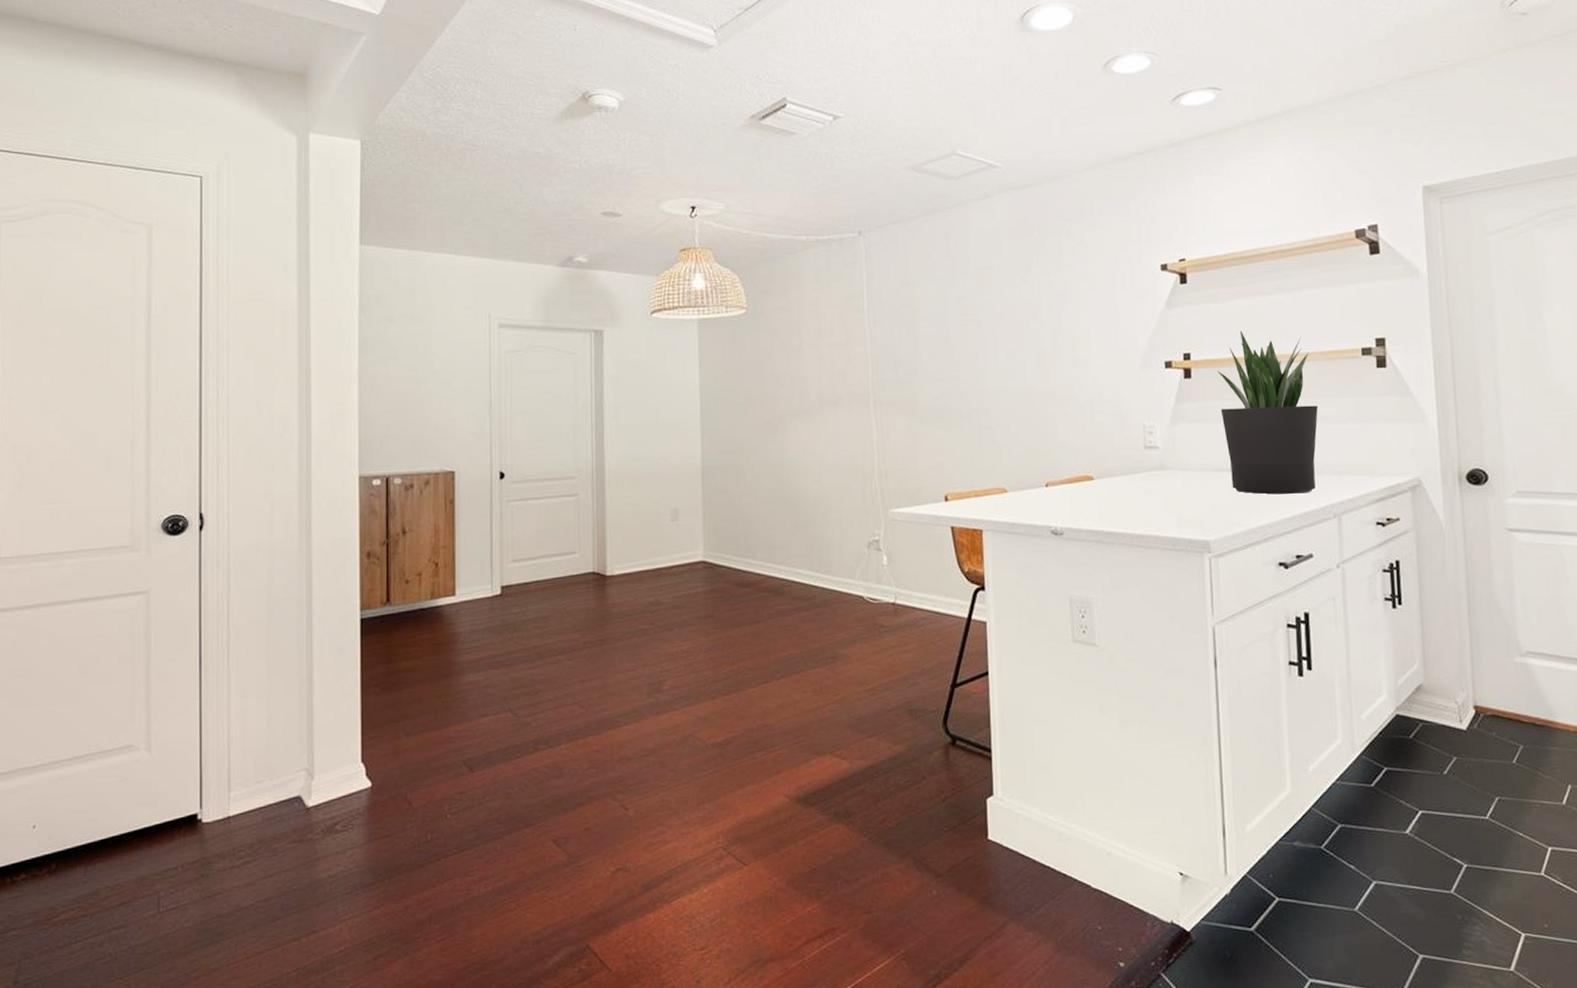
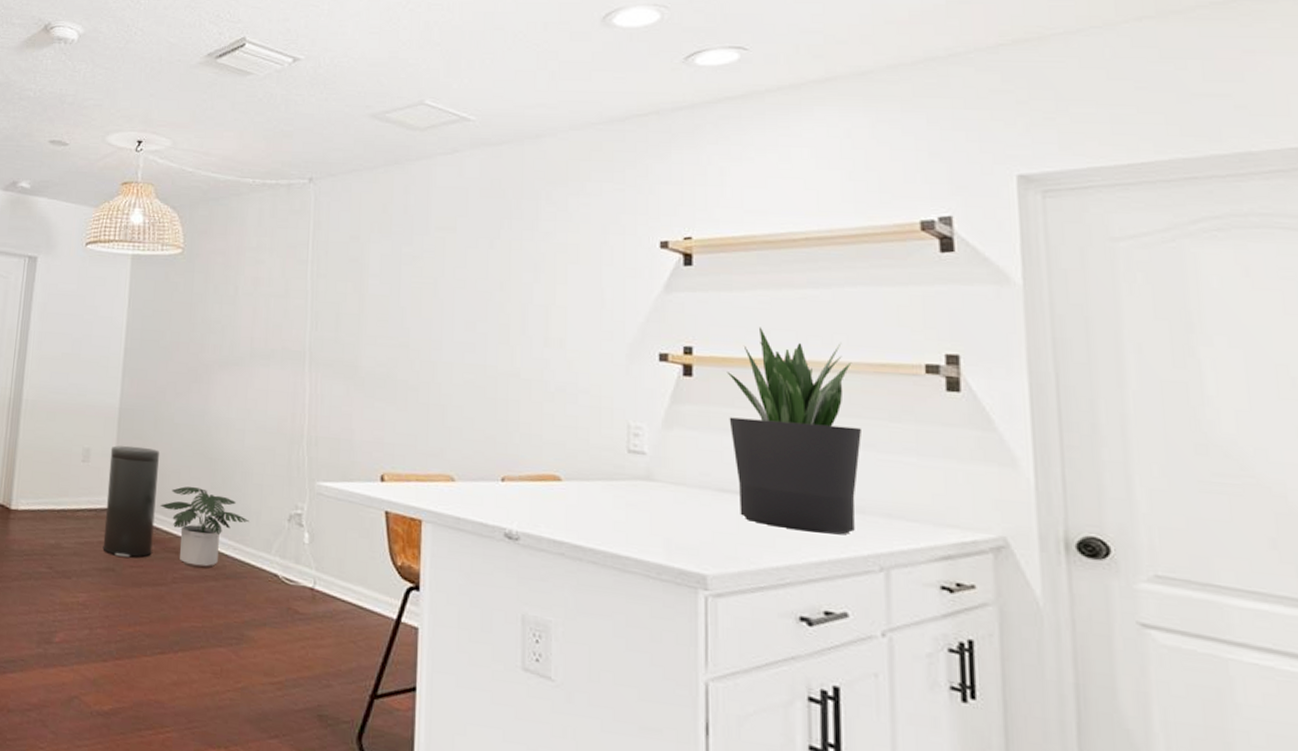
pedal bin: none [697,500,747,604] -> present [102,445,160,559]
potted plant: none [750,530,833,603] -> present [160,486,249,570]

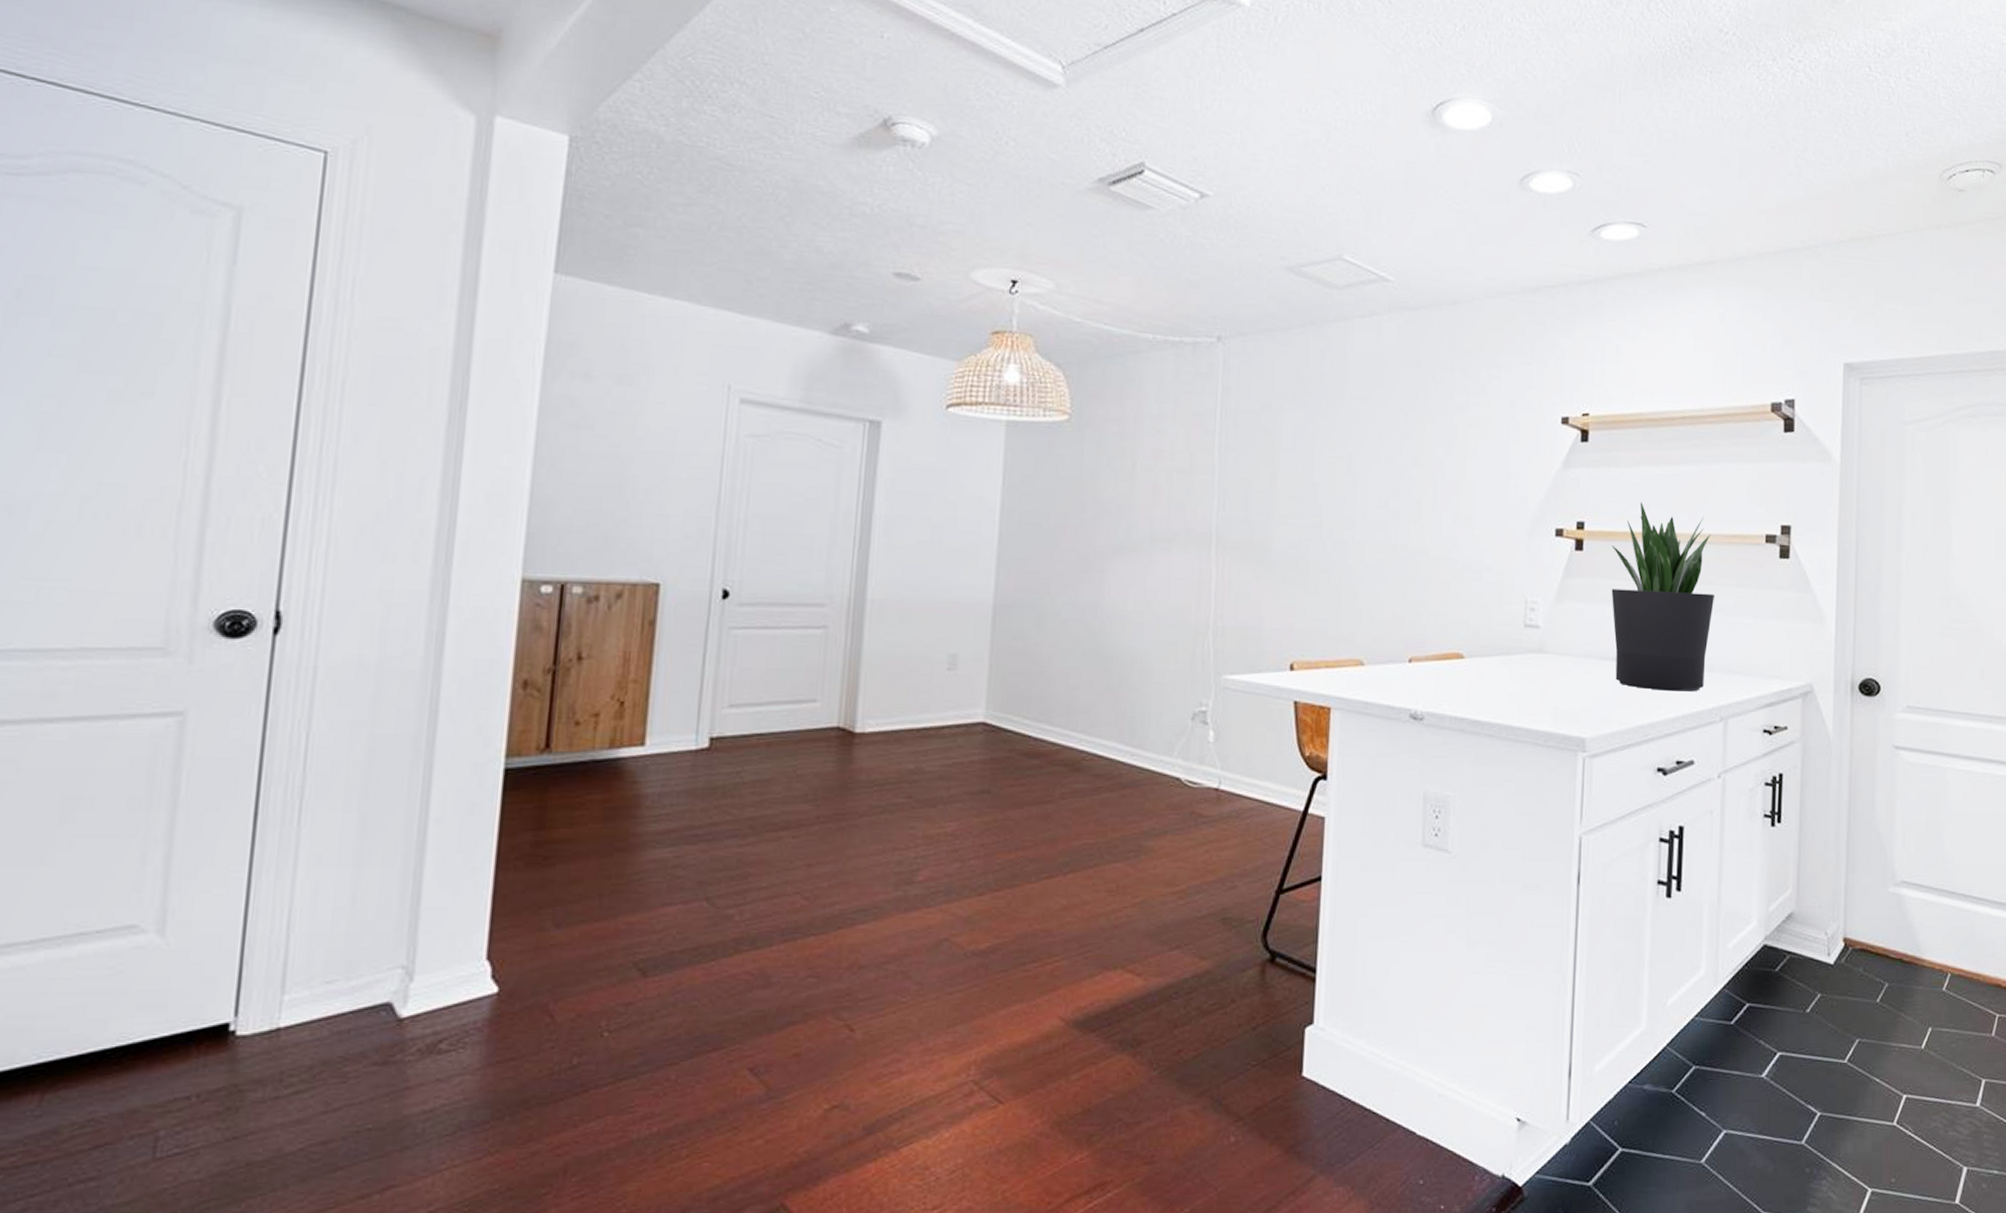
pedal bin: present [102,445,160,559] -> none [975,648,1045,777]
potted plant: present [160,486,249,570] -> none [1045,690,1149,781]

